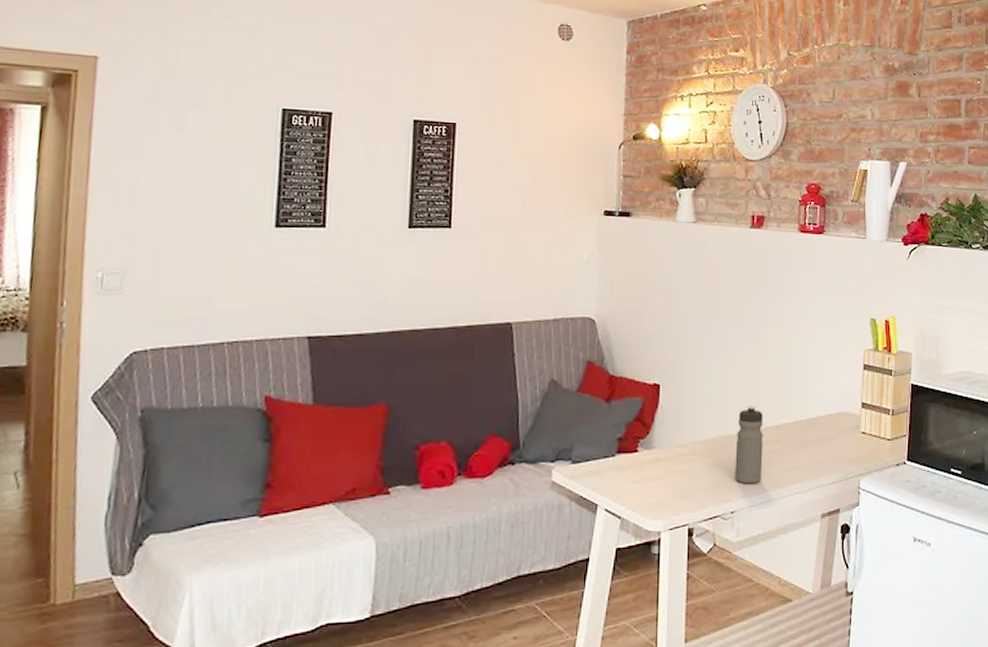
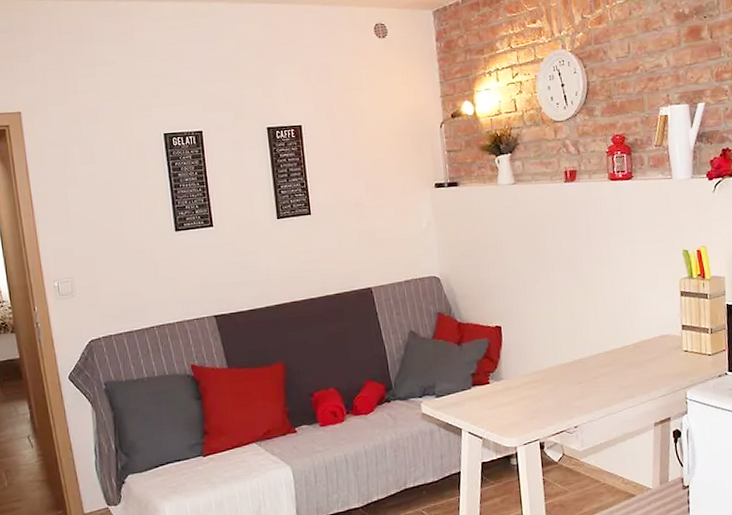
water bottle: present [735,405,763,484] -> none [572,336,598,403]

